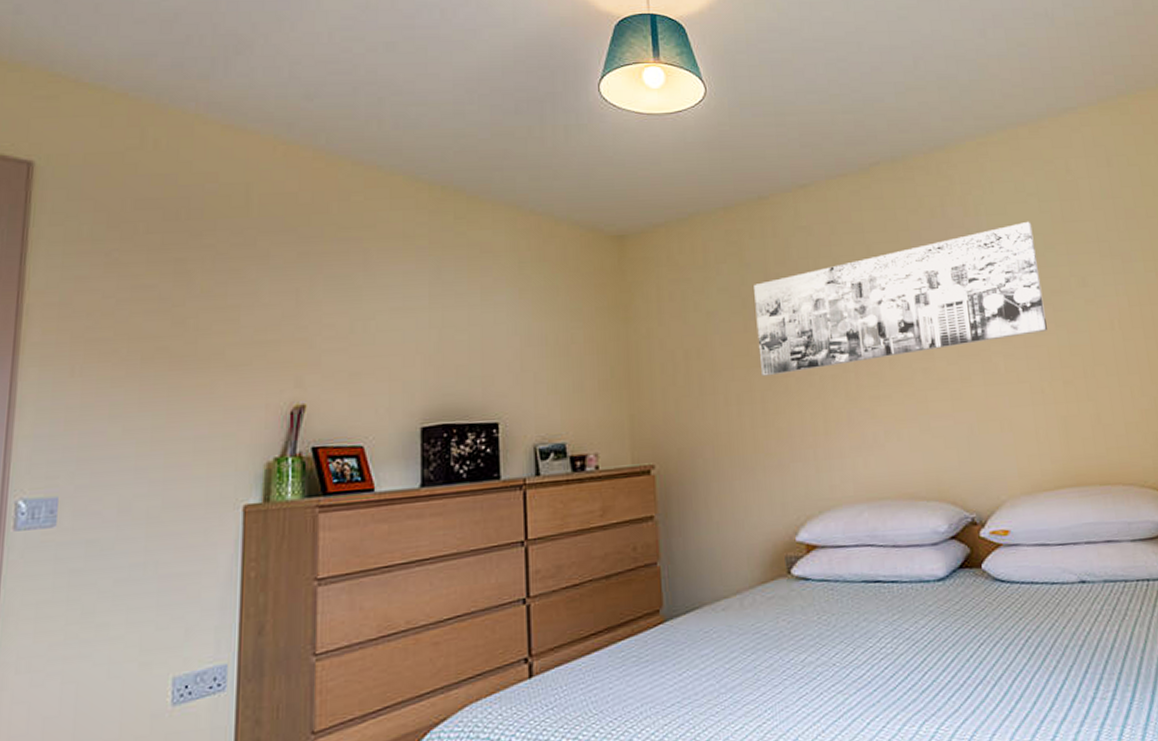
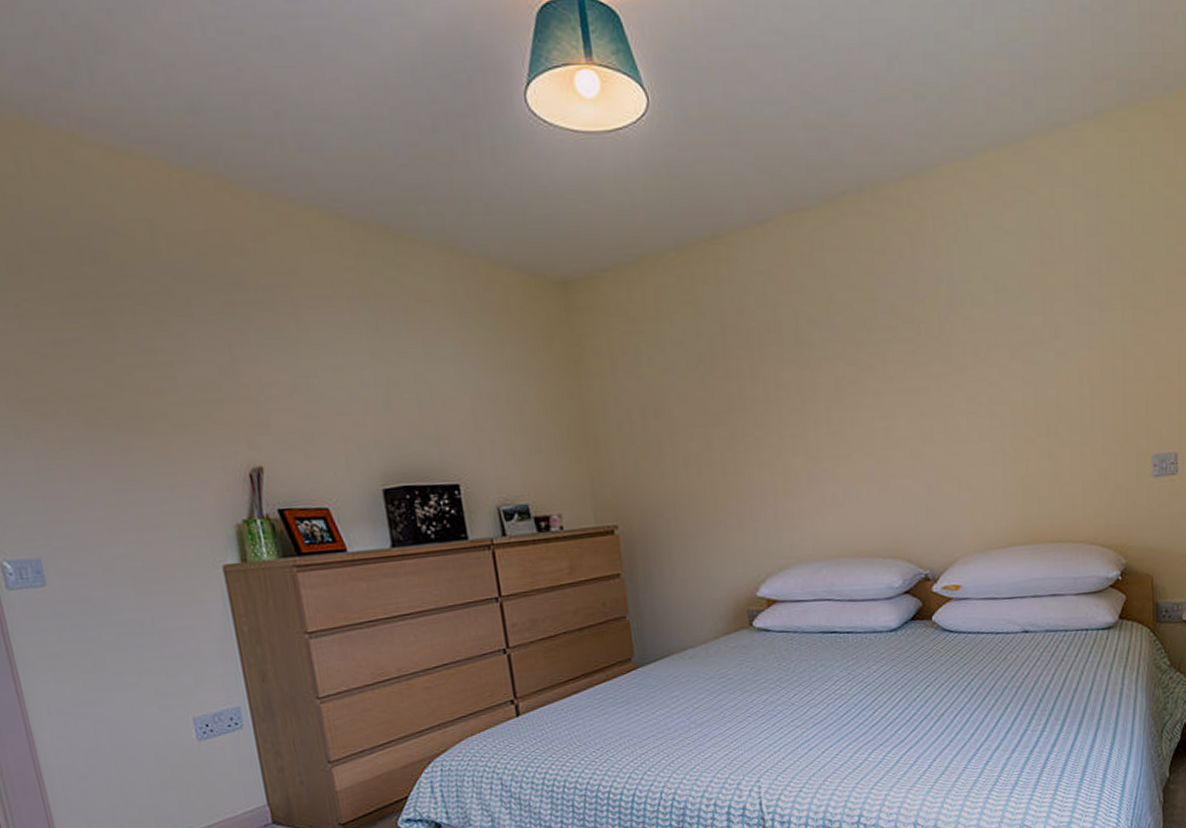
wall art: present [754,222,1047,377] -> none [710,264,1014,436]

